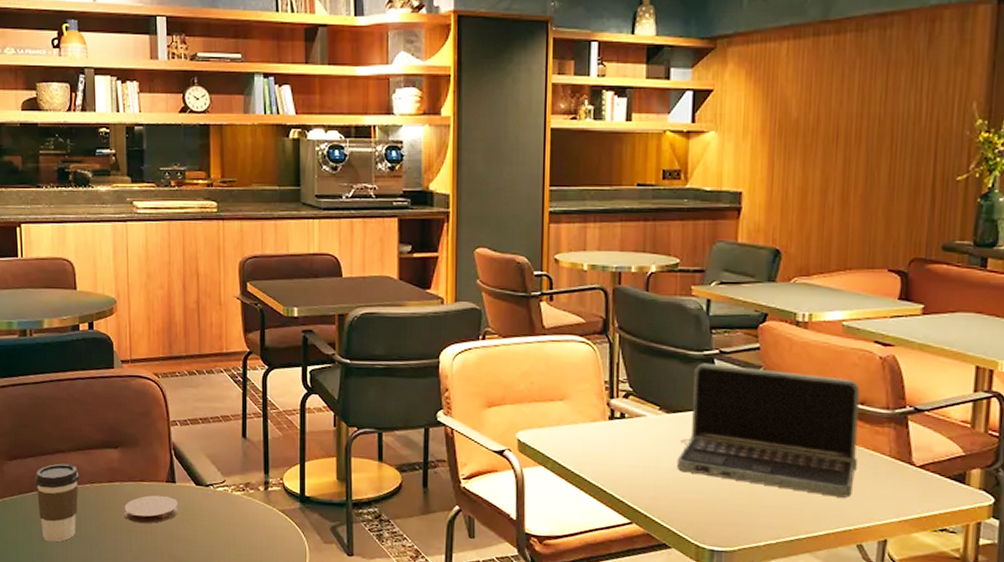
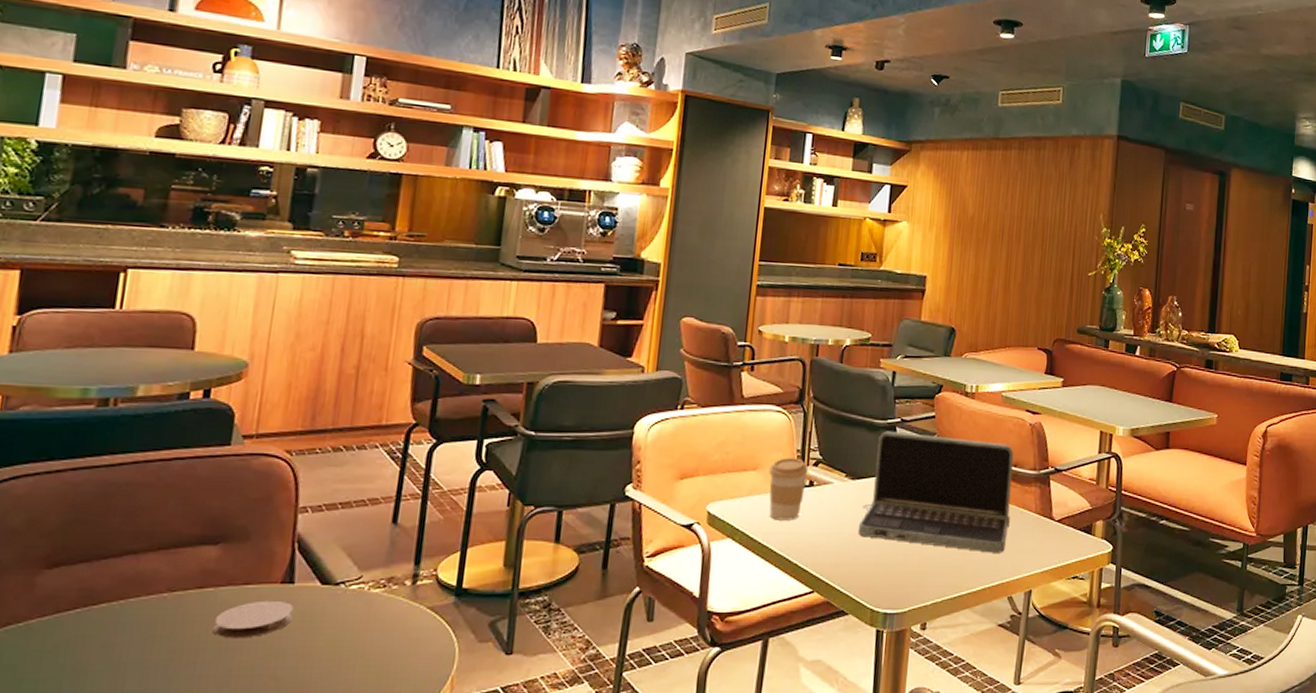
coffee cup: present [34,463,79,542] -> none [80,568,155,675]
coffee cup: none [577,389,618,452] -> present [769,458,809,521]

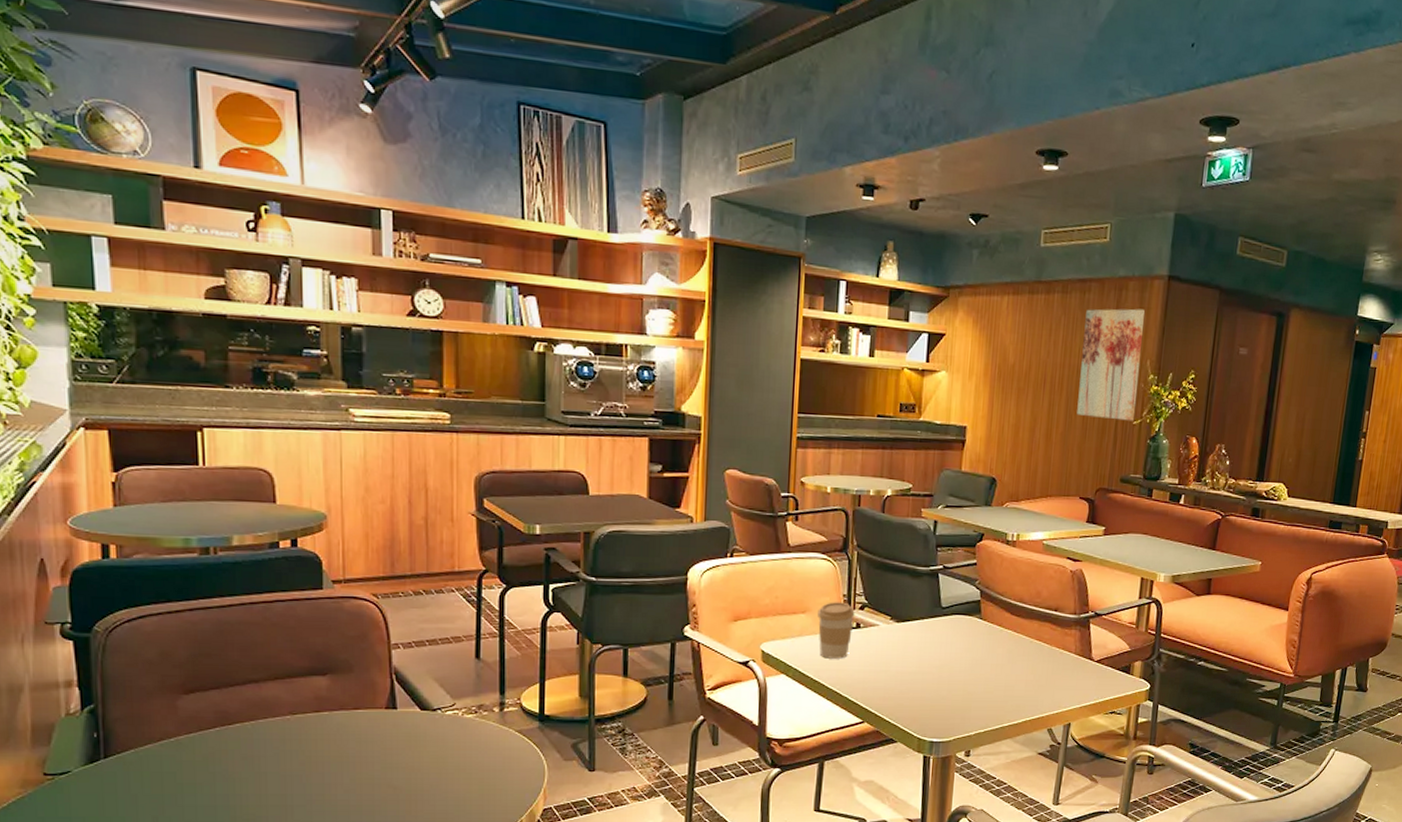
coaster: present [213,600,293,639] -> none [333,723,399,754]
laptop: present [857,431,1014,553] -> none [903,577,1055,690]
wall art: none [1034,165,1096,273] -> present [1077,308,1145,421]

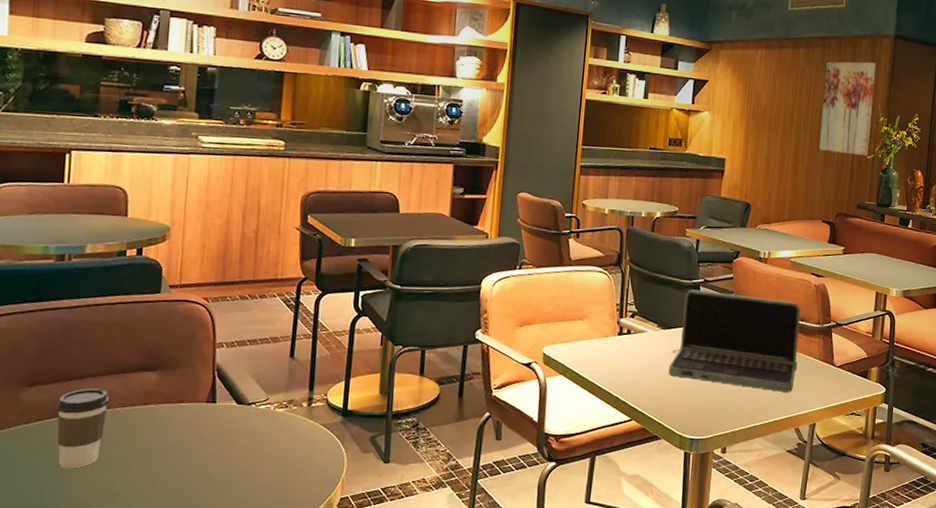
coffee cup: none [218,694,277,781] -> present [56,388,109,469]
coffee cup: present [817,602,855,659] -> none [593,310,626,362]
laptop: none [903,577,1055,690] -> present [668,289,801,392]

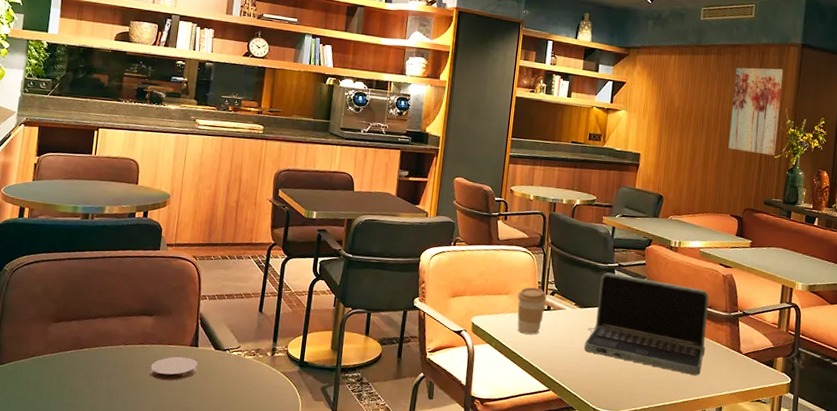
coffee cup: present [56,388,109,469] -> none [73,327,115,395]
coaster: none [156,415,216,445] -> present [149,356,198,381]
coffee cup: none [593,310,626,362] -> present [517,287,547,335]

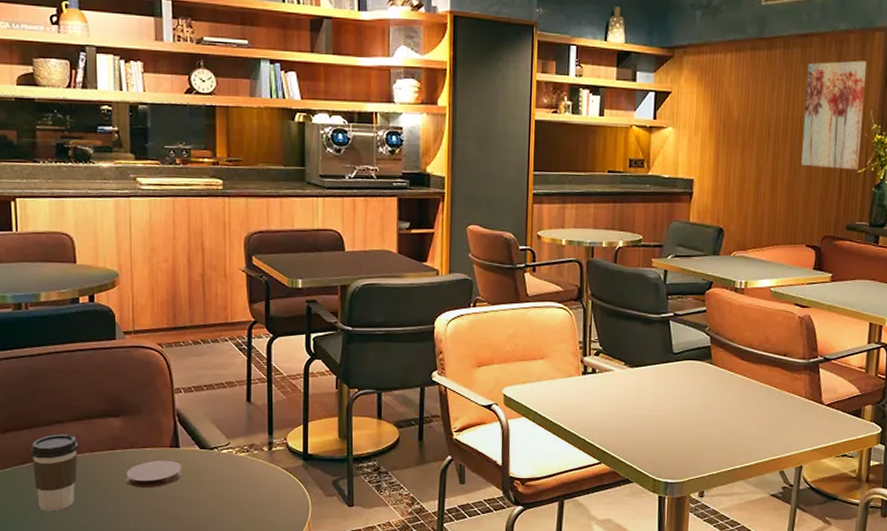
coffee cup: none [73,327,115,395] -> present [30,434,78,511]
coffee cup: present [517,287,547,335] -> none [555,348,590,403]
laptop: present [584,272,709,375] -> none [638,324,784,433]

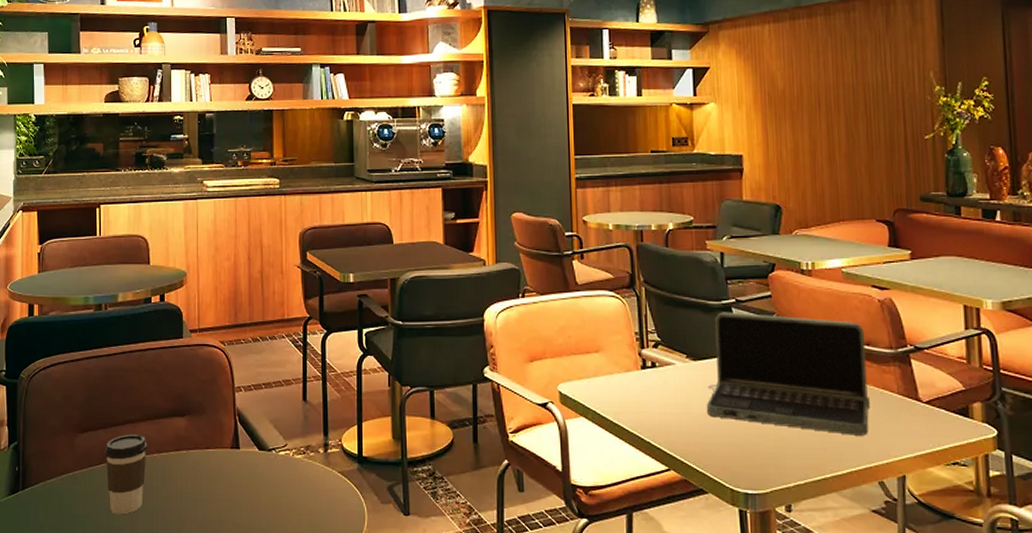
coaster: present [126,460,182,488] -> none [190,462,241,492]
laptop: none [638,324,784,433] -> present [706,312,870,436]
wall art: present [801,60,866,170] -> none [853,21,926,136]

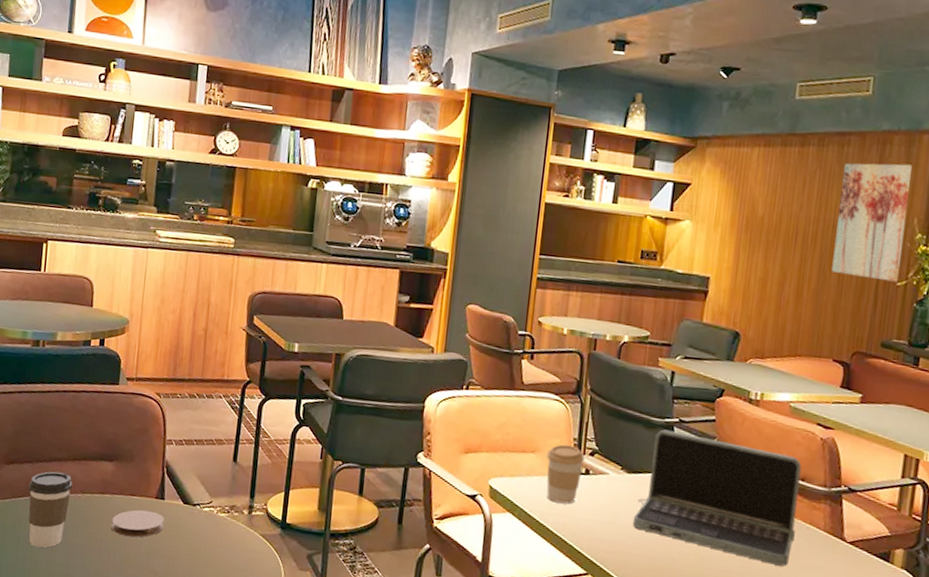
coaster: none [190,462,241,492] -> present [111,509,164,538]
coffee cup: none [611,340,649,400] -> present [546,444,585,505]
wall art: none [853,21,926,136] -> present [831,163,912,282]

